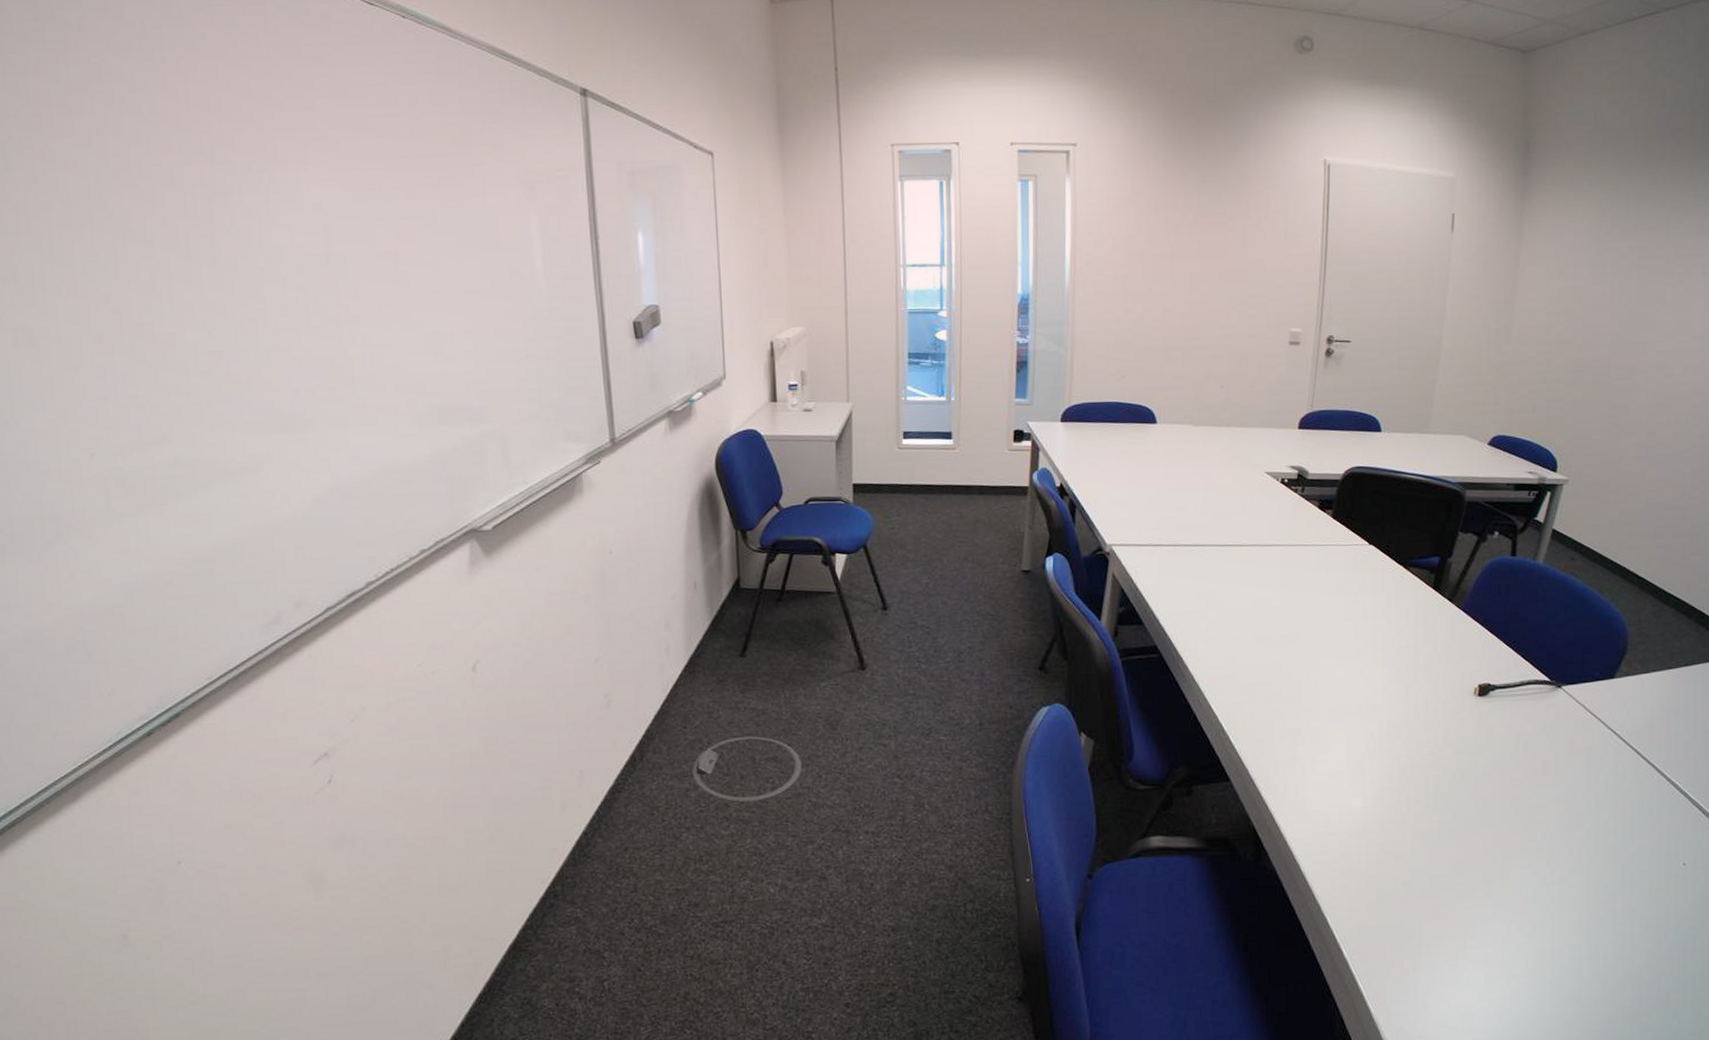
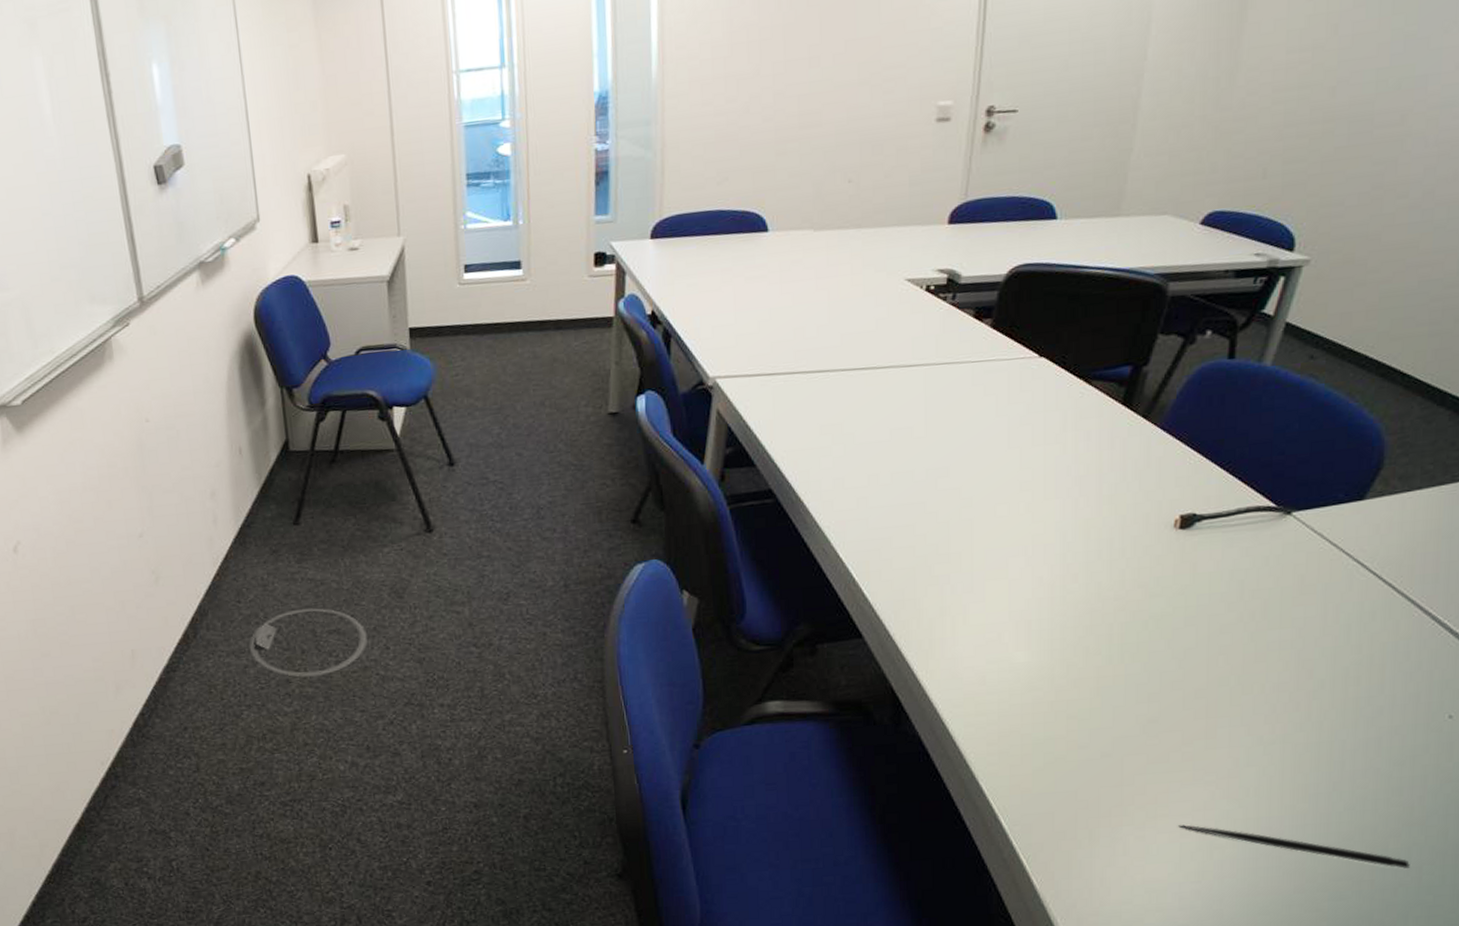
pen: none [1483,955,1660,996] -> present [1178,824,1410,869]

